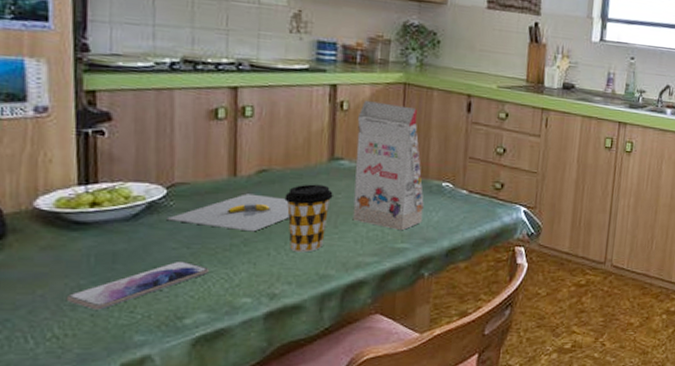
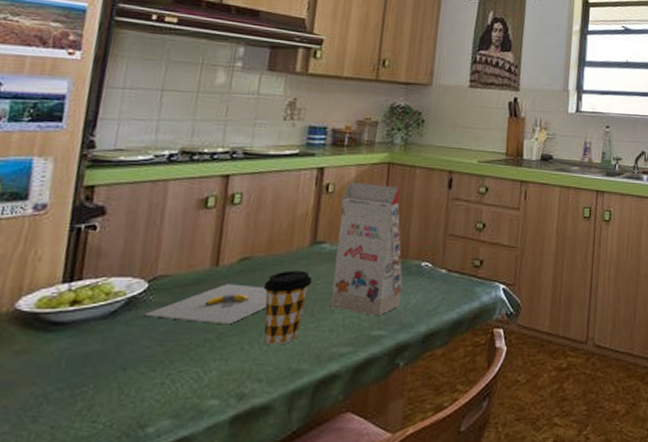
smartphone: present [66,261,209,310] -> none [28,360,179,421]

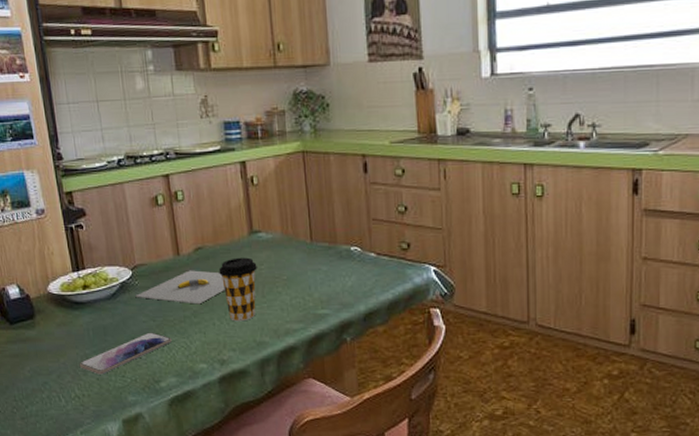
smartphone: none [28,360,179,421] -> present [79,332,172,375]
gift box: present [329,182,403,317] -> none [267,173,338,297]

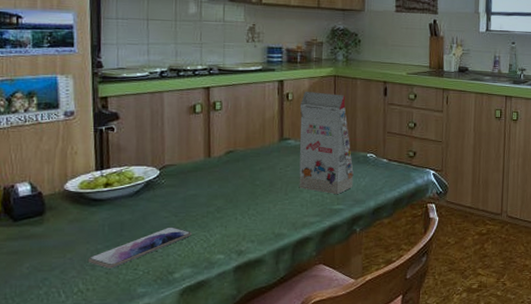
banana: present [135,270,226,305] -> none [160,171,251,201]
coffee cup: present [218,257,257,322] -> none [247,160,283,216]
gift box: none [267,173,338,297] -> present [299,92,354,195]

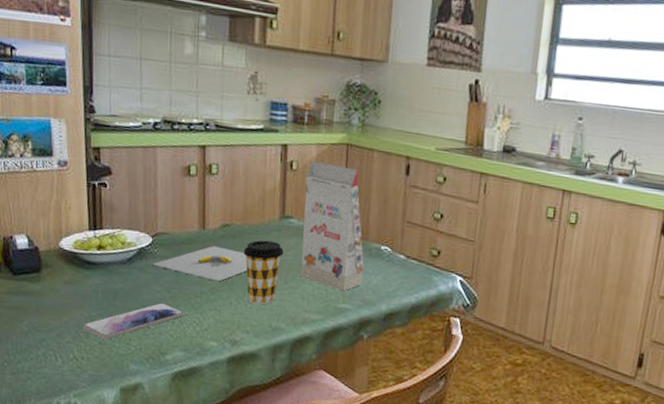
banana: none [160,171,251,201] -> present [152,246,248,282]
coffee cup: none [247,160,283,216] -> present [243,240,284,305]

